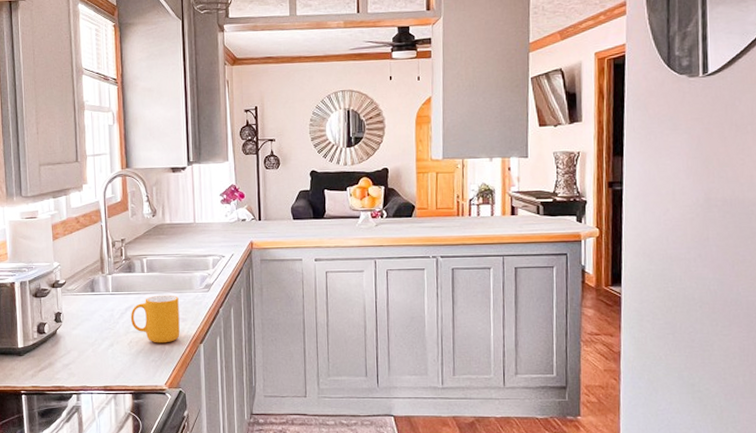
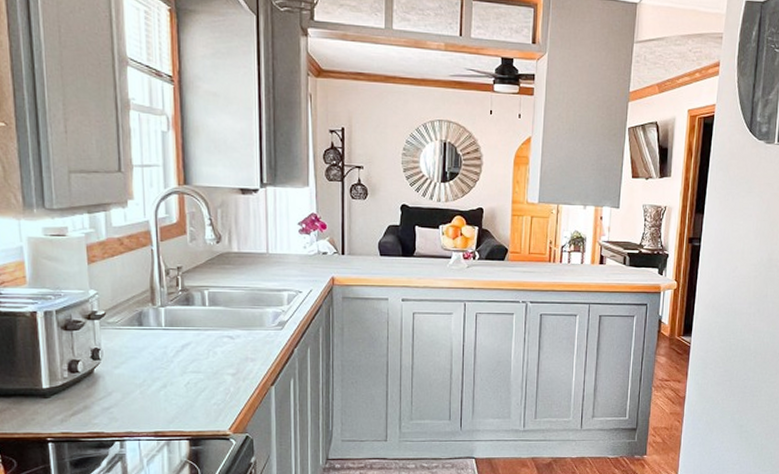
mug: present [130,295,180,343] -> none [187,332,248,385]

